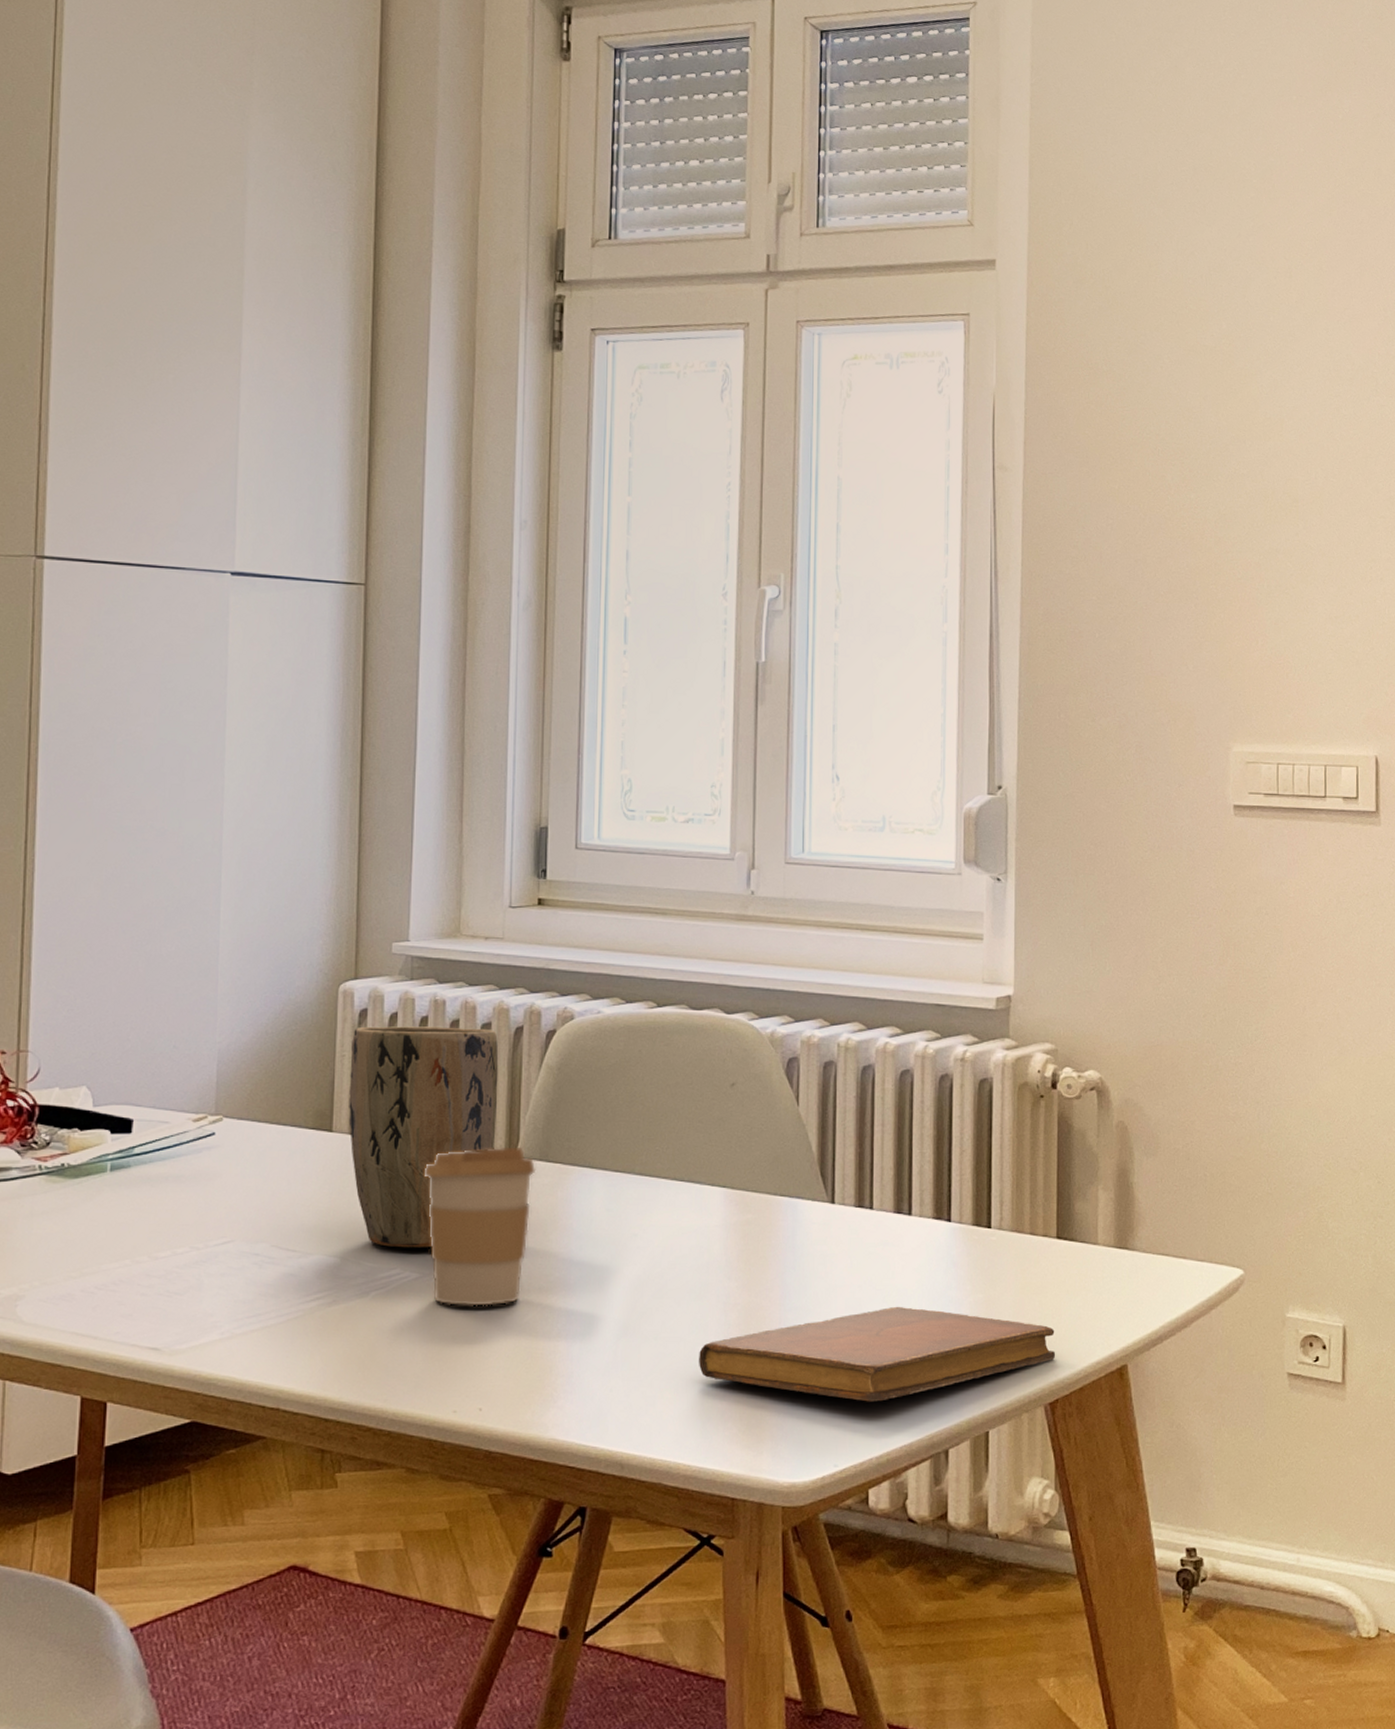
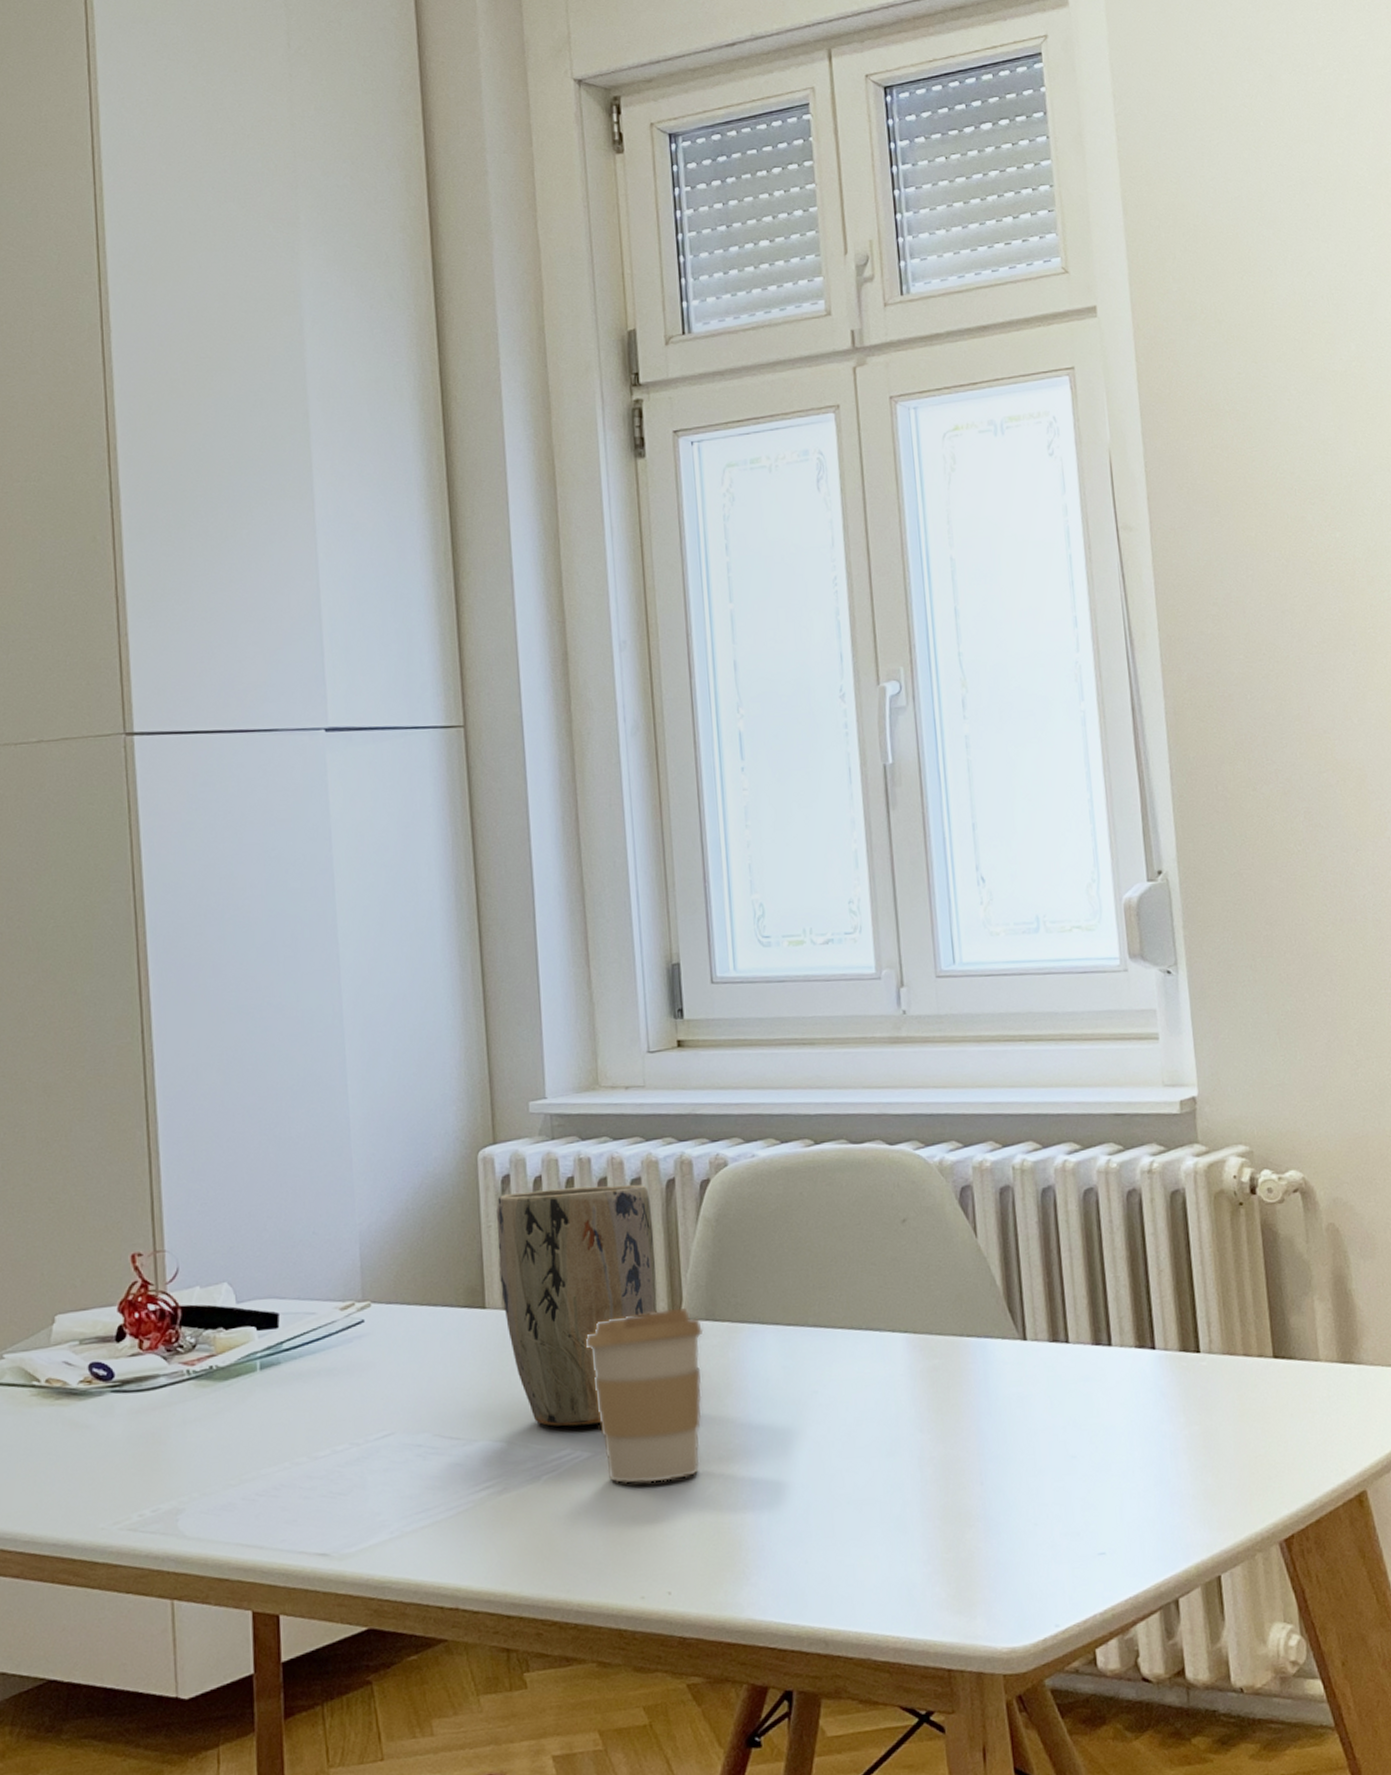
notebook: present [699,1306,1056,1402] -> none [897,1446,1286,1554]

